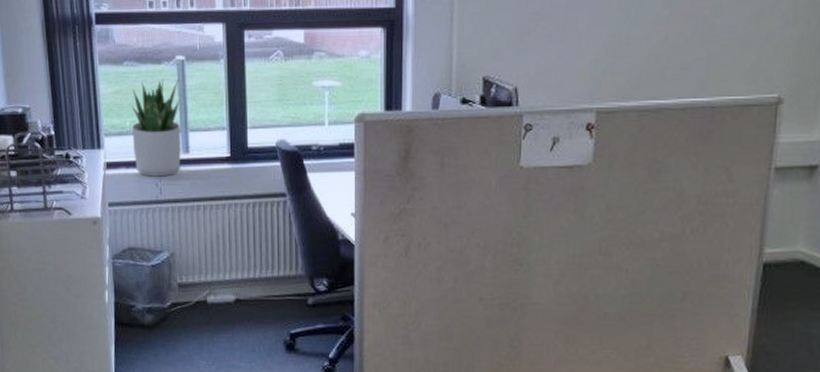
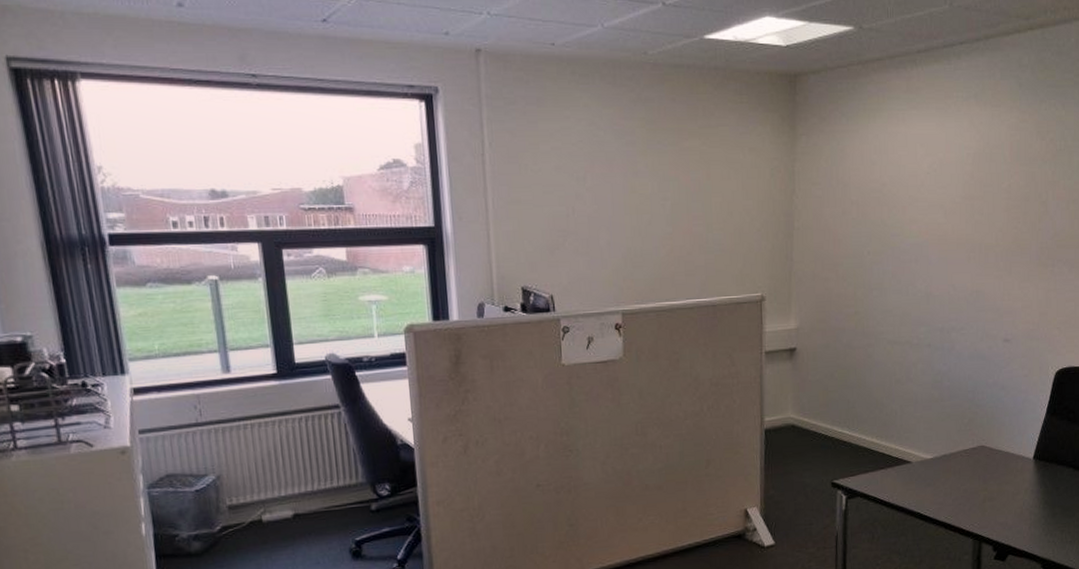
planter: present [132,78,181,177] -> none [159,299,222,400]

